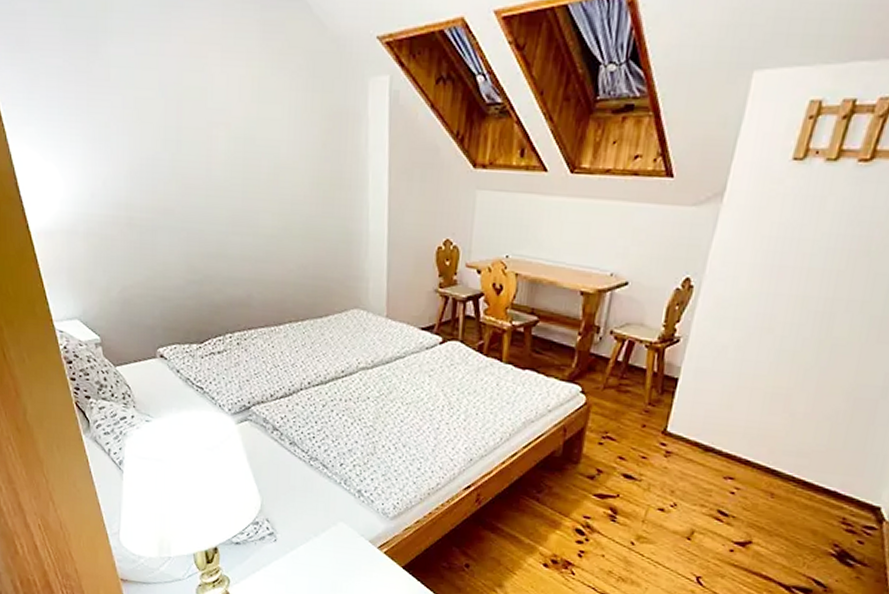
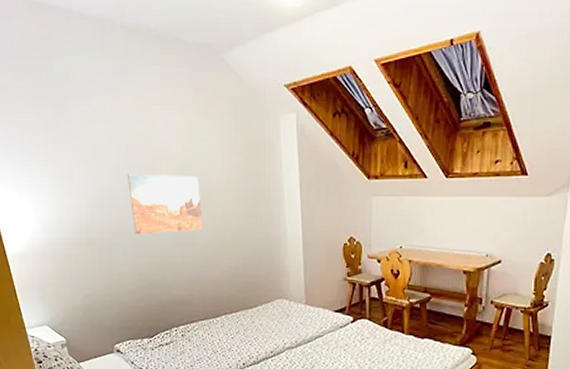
wall art: none [177,139,267,218] -> present [128,174,203,235]

